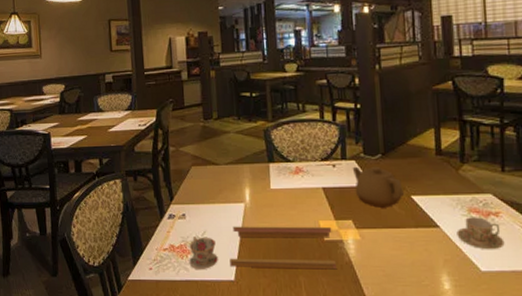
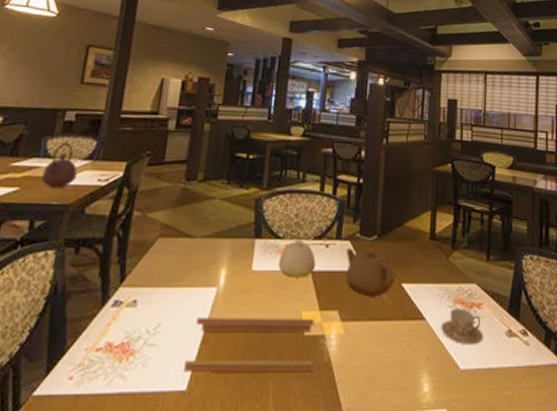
teapot: none [99,99,124,134] -> present [40,142,78,189]
teacup: present [189,237,218,269] -> none [128,331,171,377]
sugar bowl: none [292,162,326,193] -> present [278,240,316,278]

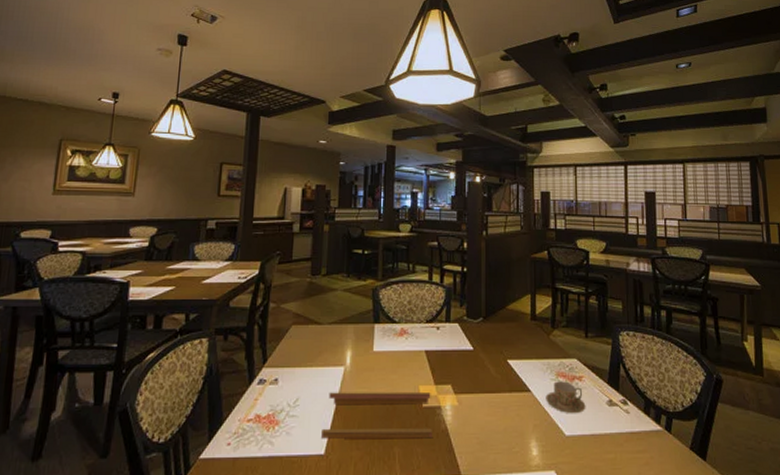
teapot: present [40,142,78,189] -> none [191,247,221,287]
sugar bowl: present [278,240,316,278] -> none [396,324,429,356]
teapot: present [345,247,396,296] -> none [455,329,502,372]

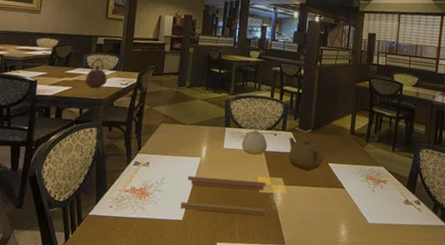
teapot: none [191,247,221,287] -> present [84,58,108,89]
sugar bowl: none [396,324,429,356] -> present [241,129,268,155]
teapot: none [455,329,502,372] -> present [288,137,324,171]
teacup: present [546,381,586,414] -> none [356,182,387,208]

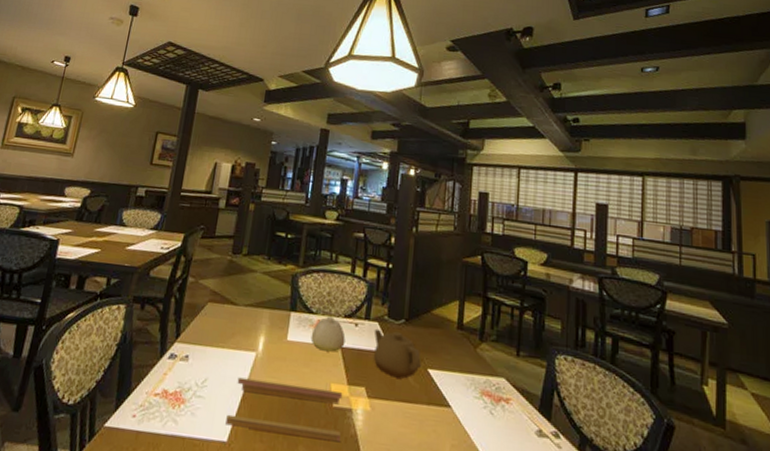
teapot: present [84,58,108,89] -> none [117,214,145,253]

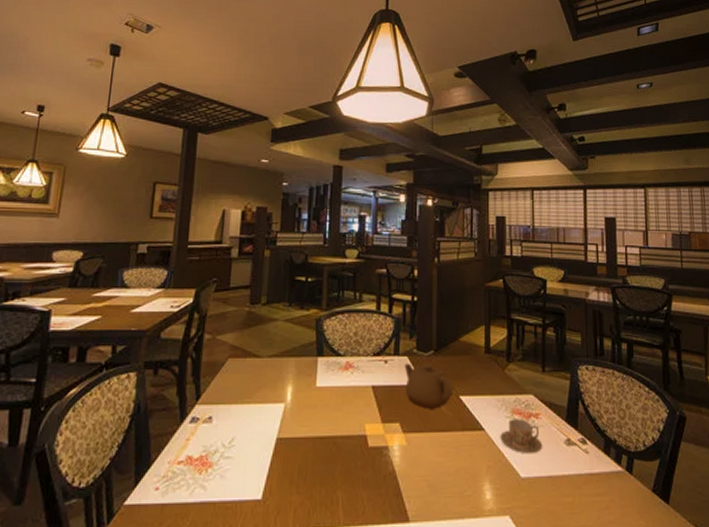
chopsticks: present [225,377,343,443] -> none [258,430,379,483]
sugar bowl: present [310,316,346,352] -> none [340,357,376,392]
teacup: none [467,400,512,440] -> present [500,419,543,454]

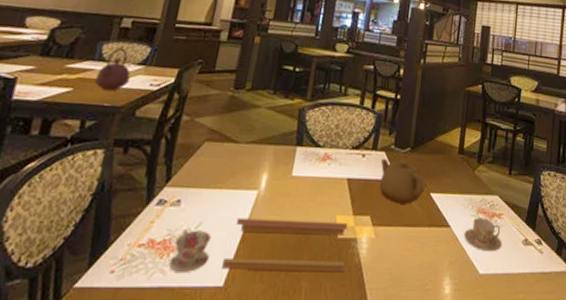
teapot: none [119,273,152,316] -> present [94,47,131,91]
teacup: none [208,445,245,487] -> present [168,229,211,272]
chopsticks: none [258,430,379,483] -> present [222,218,348,273]

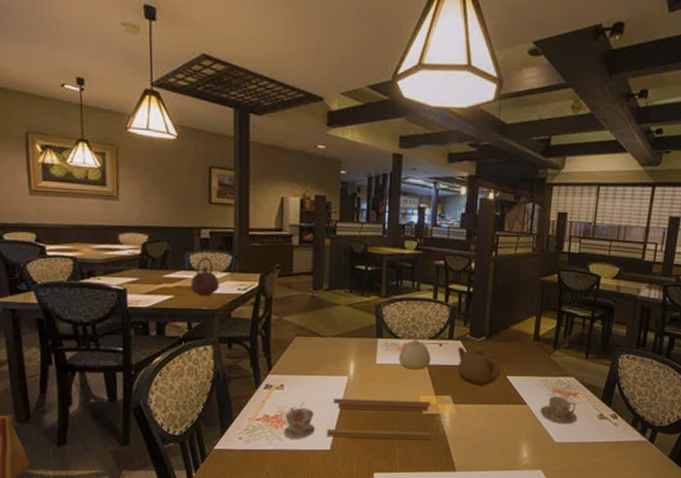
sugar bowl: none [317,149,352,184] -> present [398,339,431,370]

